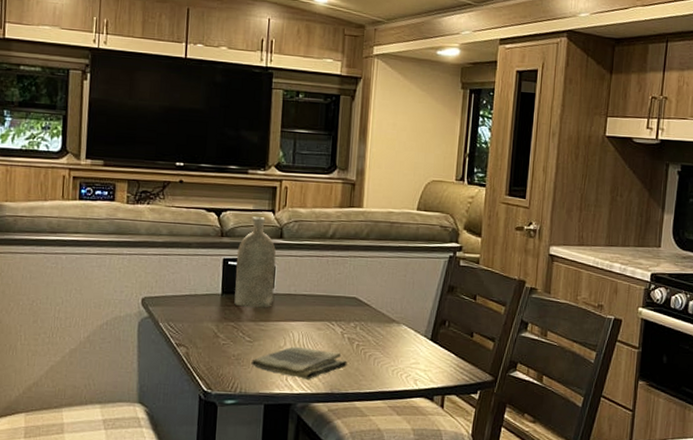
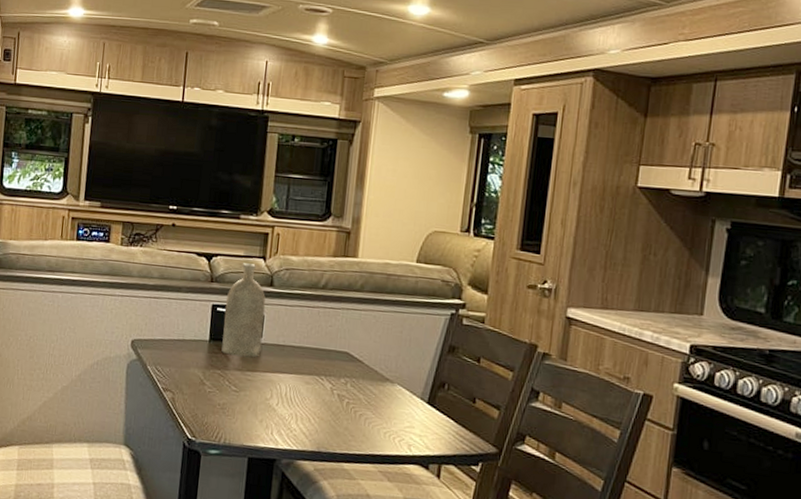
dish towel: present [251,346,347,380] -> none [236,399,336,436]

